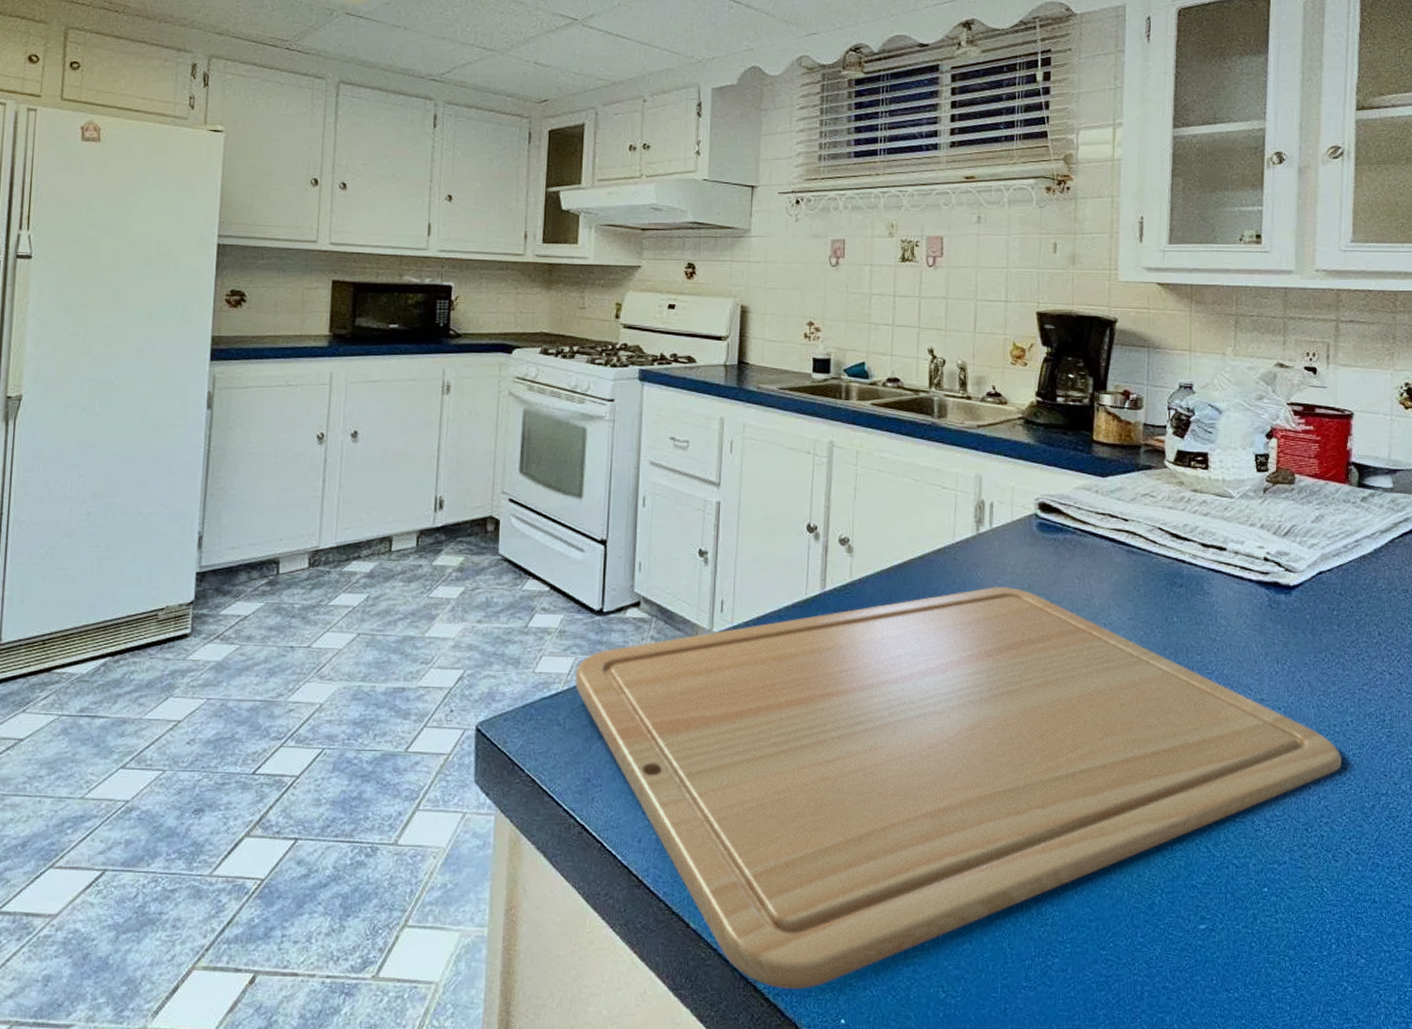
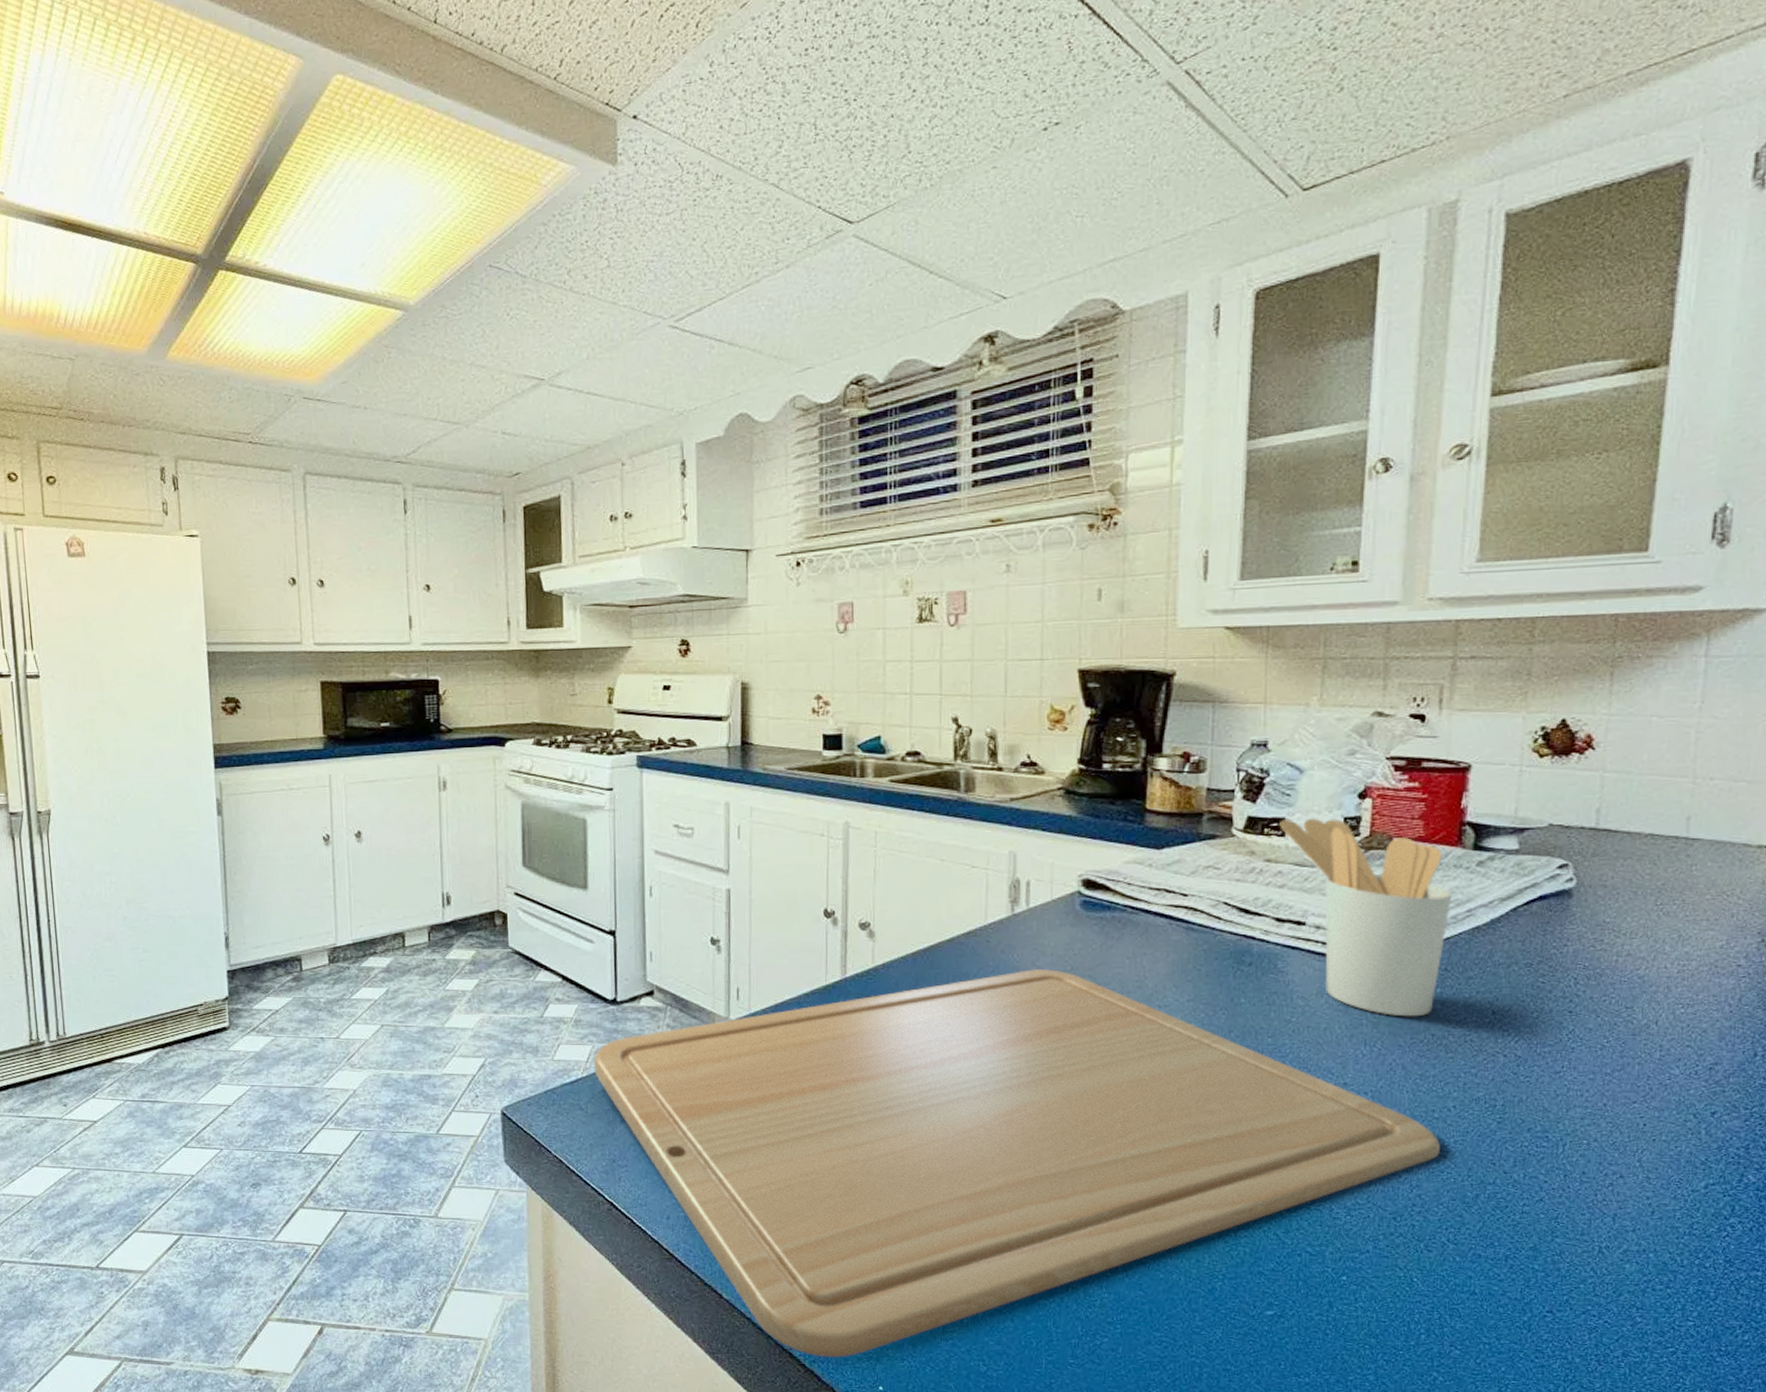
utensil holder: none [1203,454,1343,637] -> present [1279,818,1453,1017]

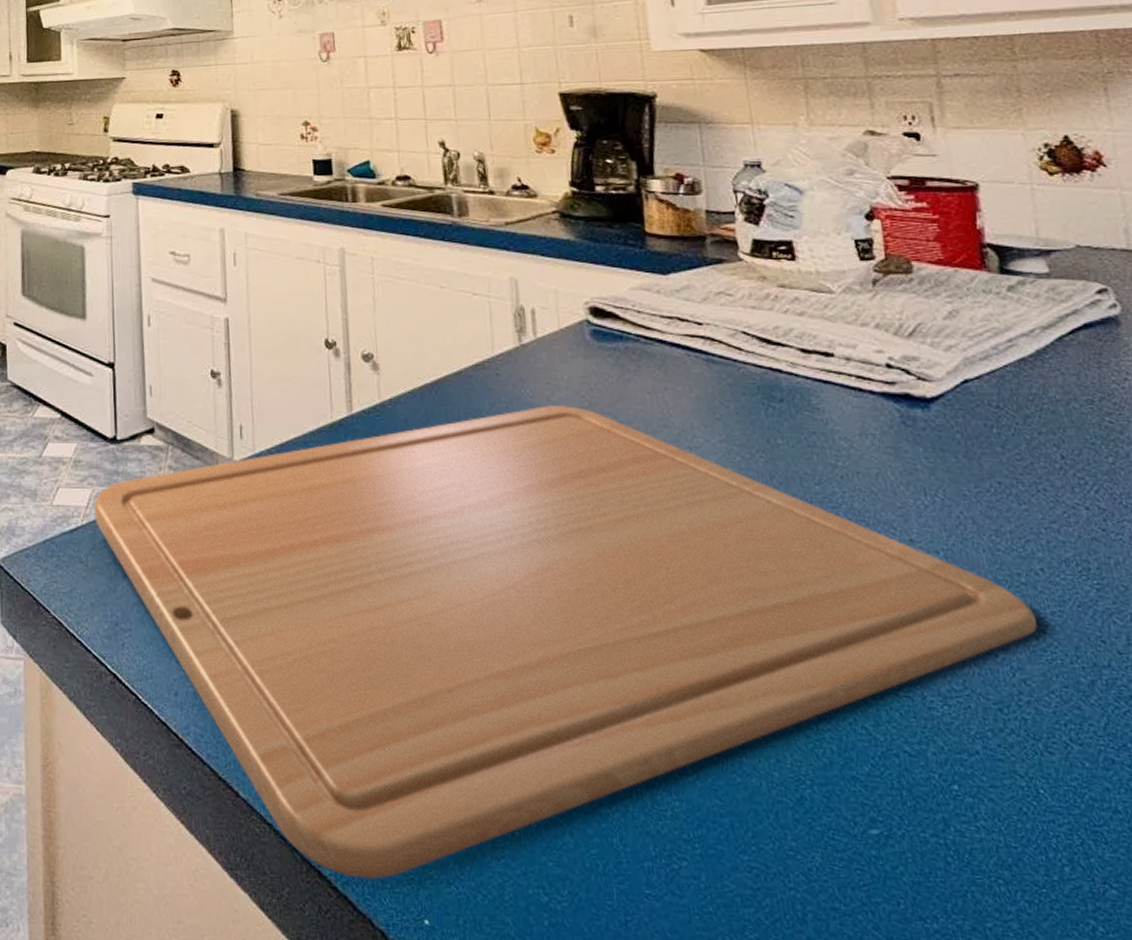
utensil holder: present [1279,818,1453,1017] -> none [787,240,993,462]

